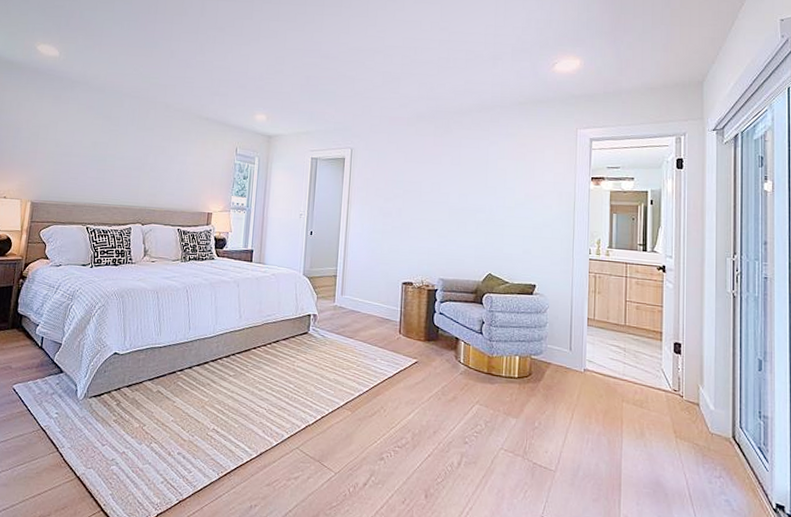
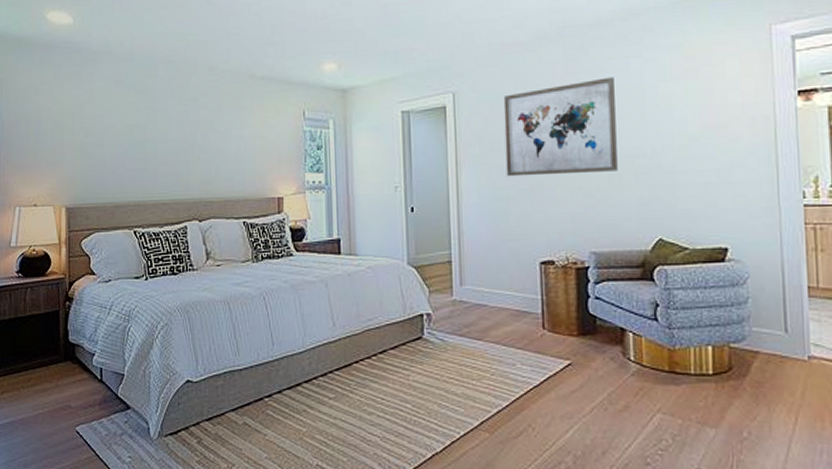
wall art: none [384,151,468,221] -> present [503,77,618,177]

